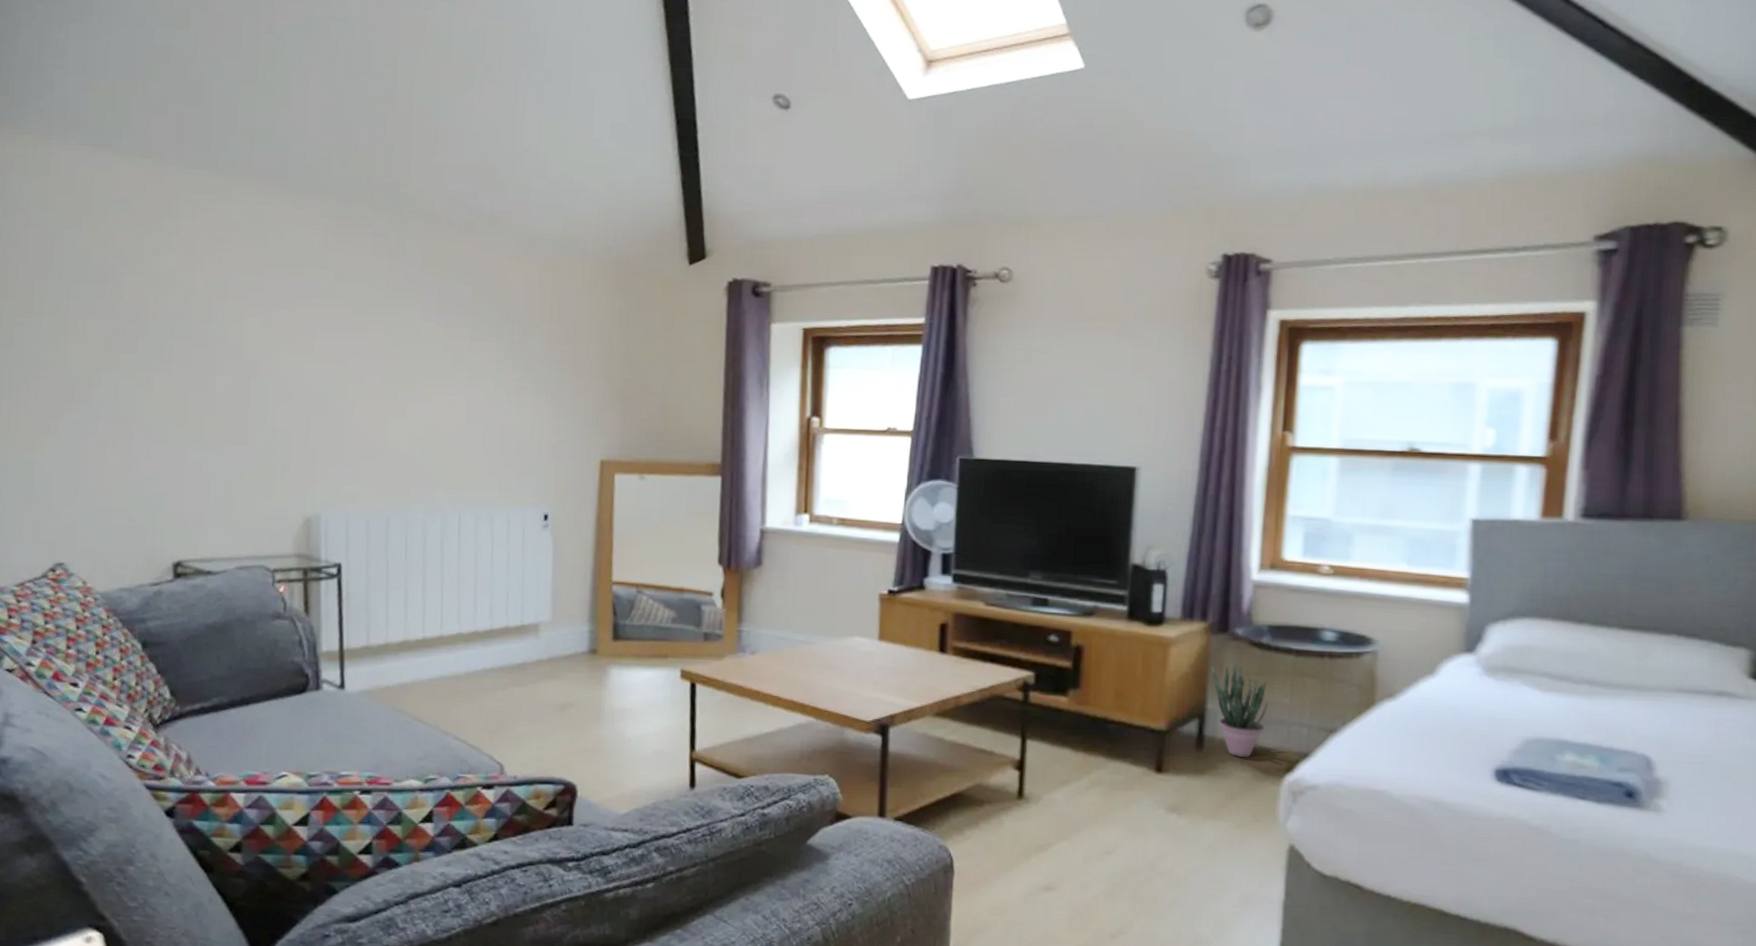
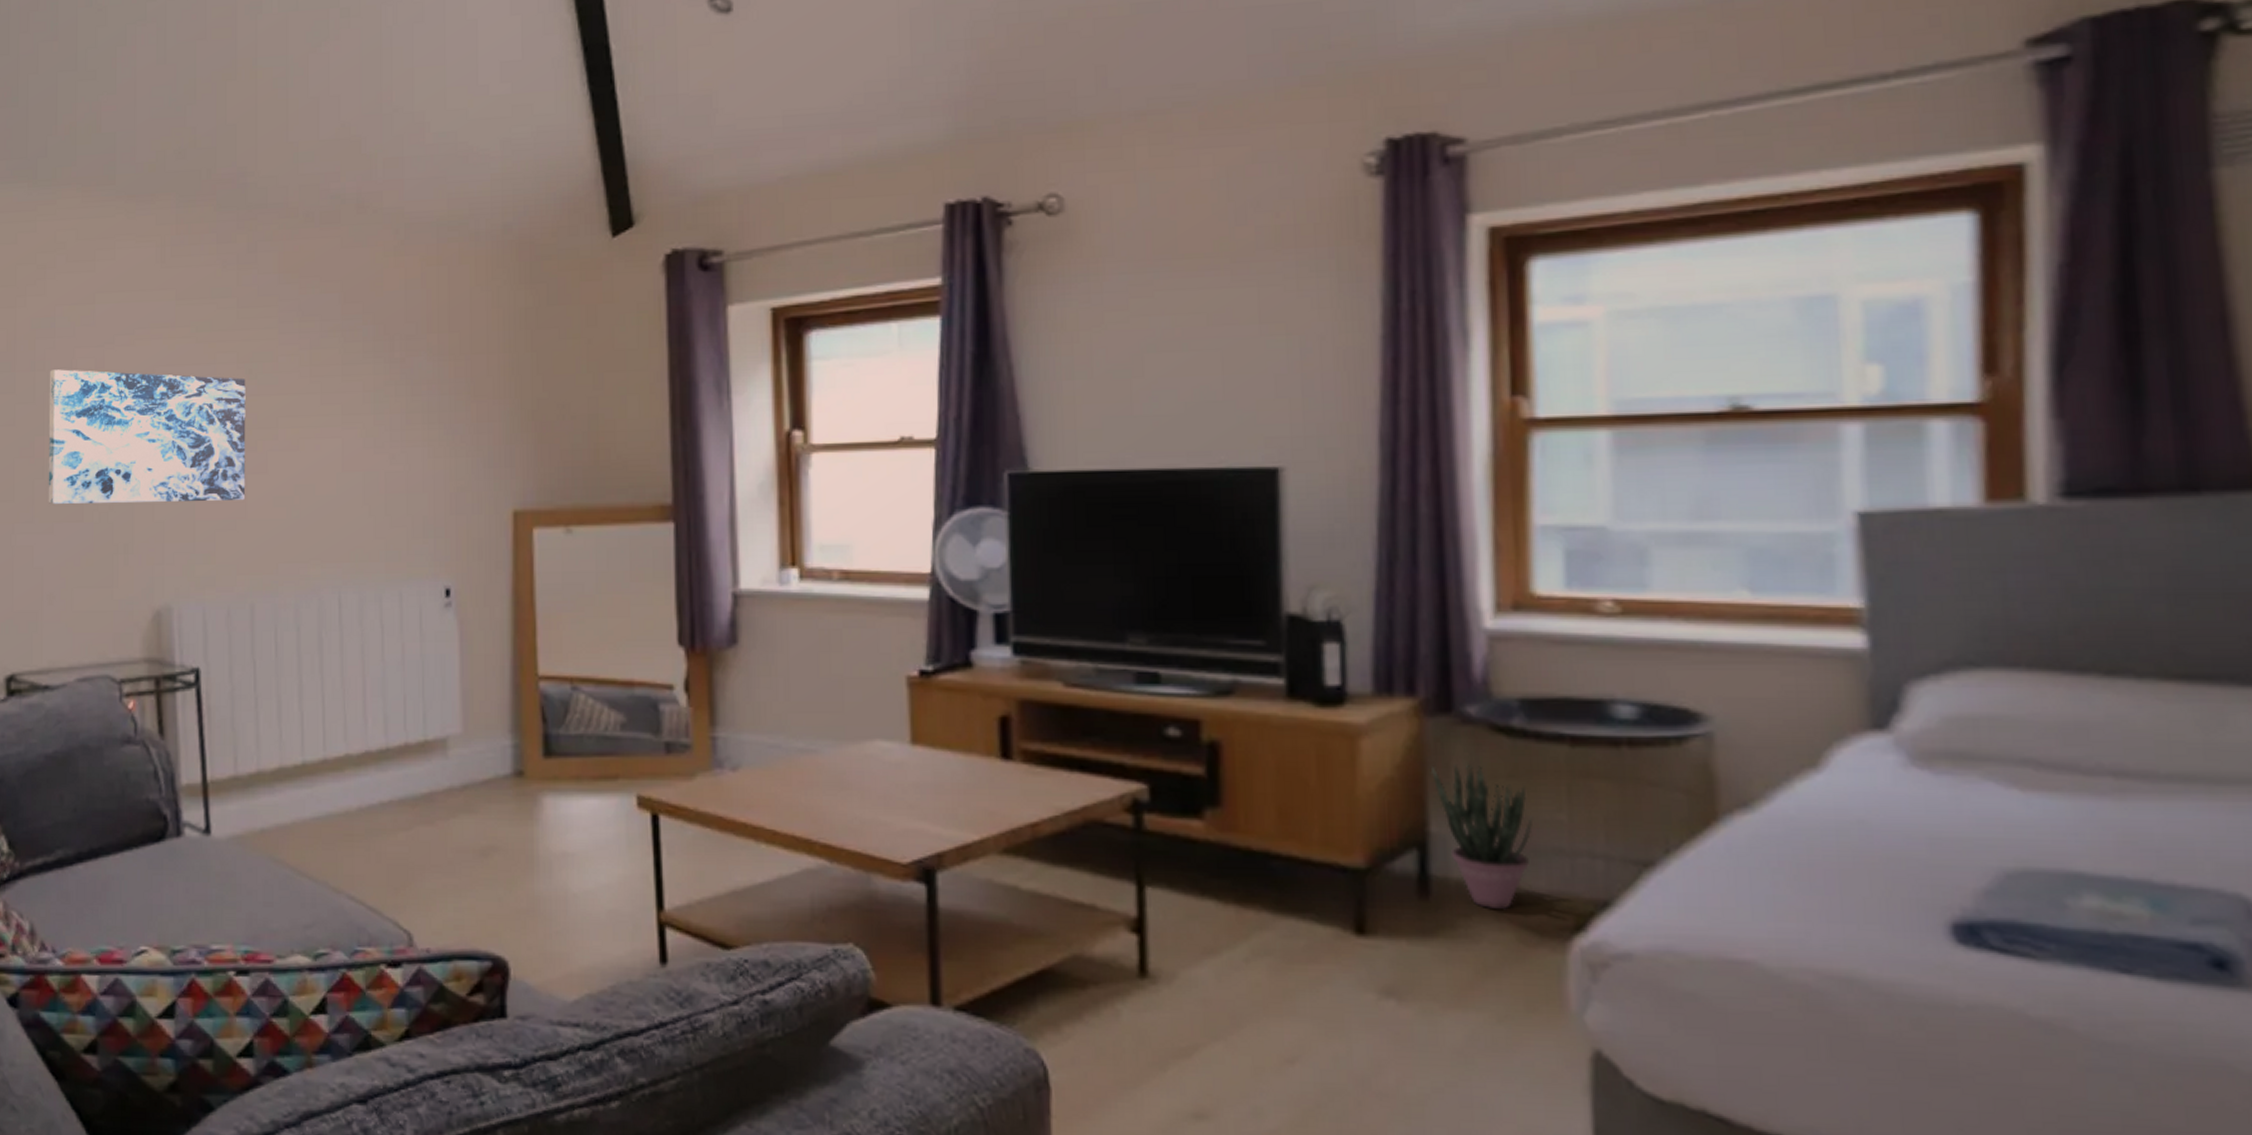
wall art: none [216,323,391,437] -> present [48,369,246,504]

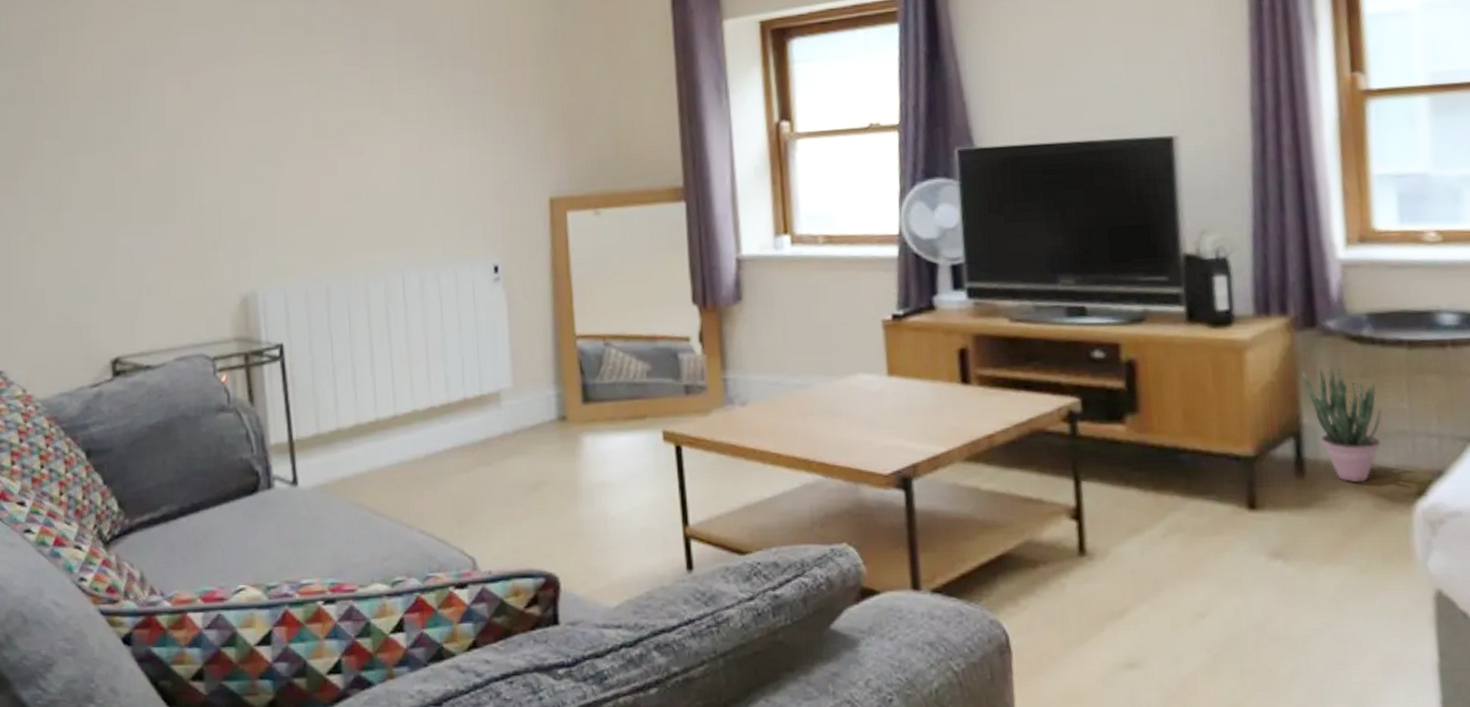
wall art: present [48,369,246,504] -> none [142,93,319,209]

